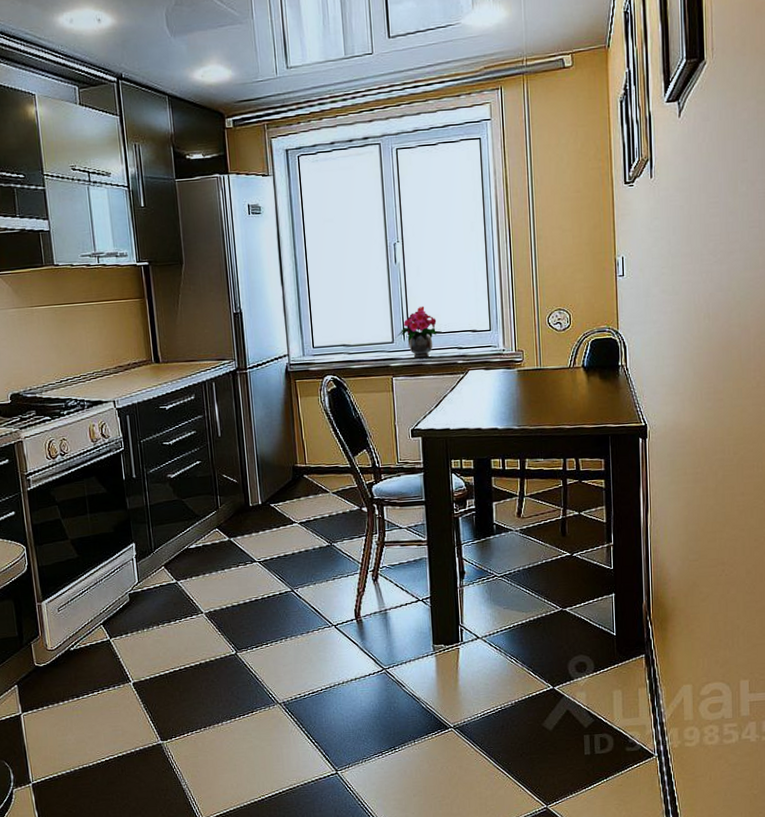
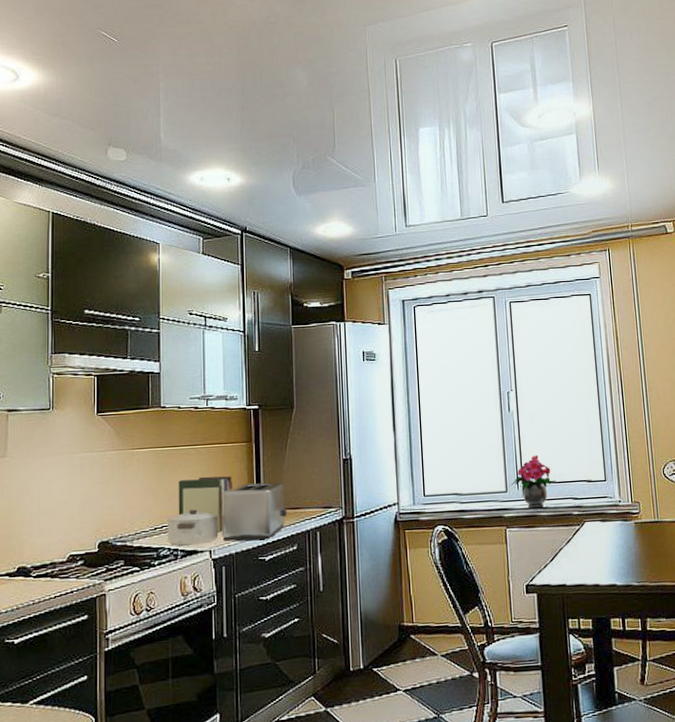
cooking pot: none [72,363,121,397] -> present [168,509,219,546]
books: none [78,331,130,384] -> present [178,476,232,533]
toaster: none [119,336,184,393] -> present [221,482,288,542]

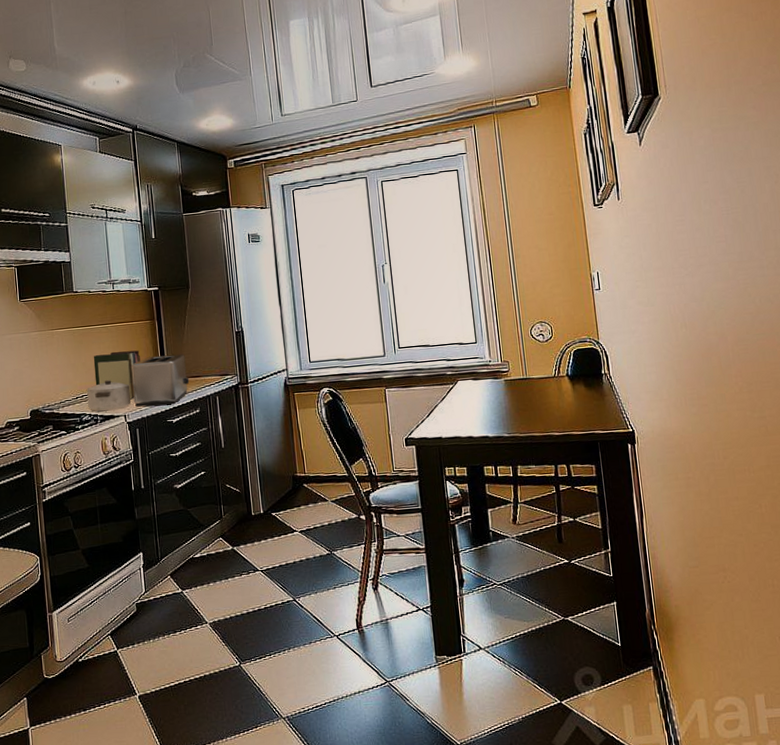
potted flower: present [511,455,551,509] -> none [388,322,425,371]

